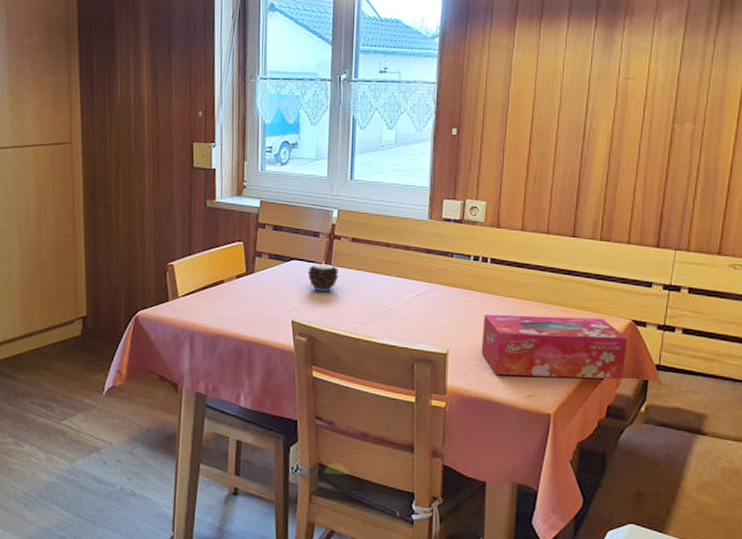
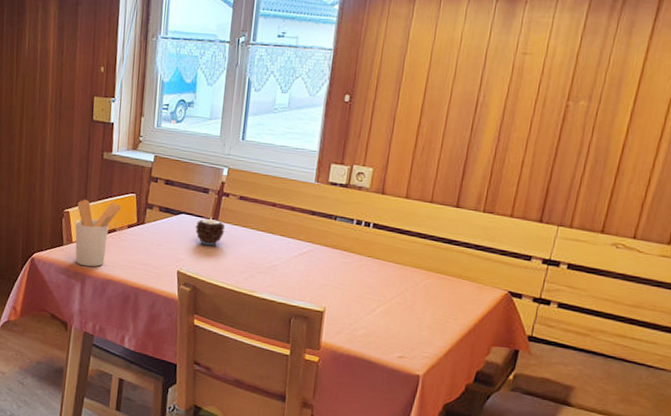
utensil holder: none [180,250,229,322] -> present [75,199,122,267]
tissue box: present [481,313,628,379] -> none [357,276,503,348]

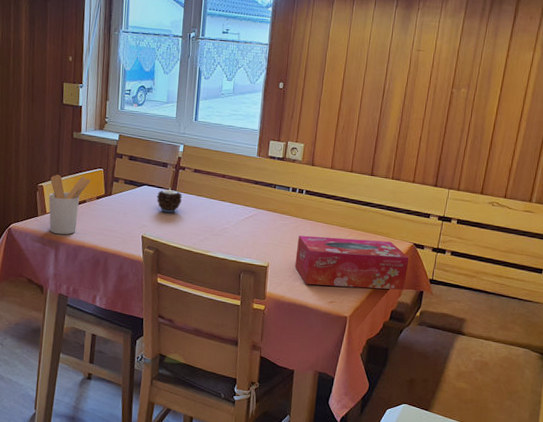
tissue box: none [357,276,503,348] -> present [295,235,410,290]

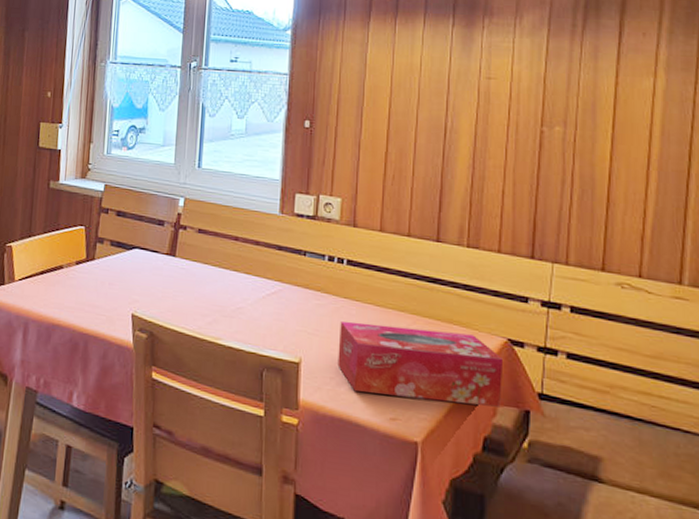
utensil holder: present [48,174,91,235] -> none [18,232,70,310]
candle: present [156,188,183,213] -> none [150,252,184,285]

